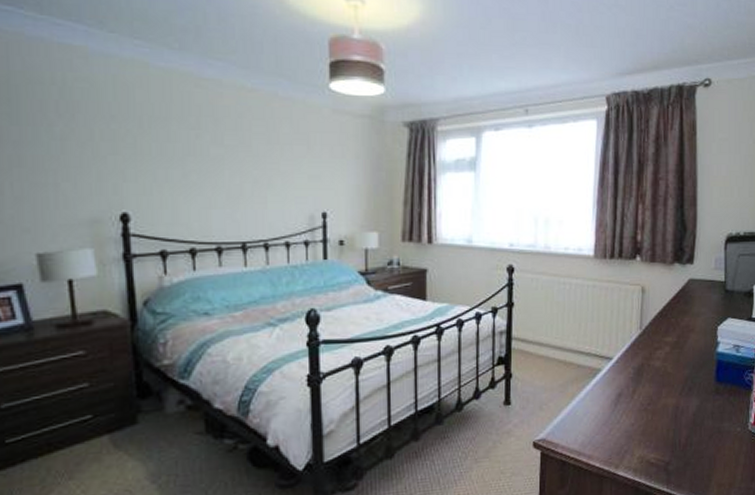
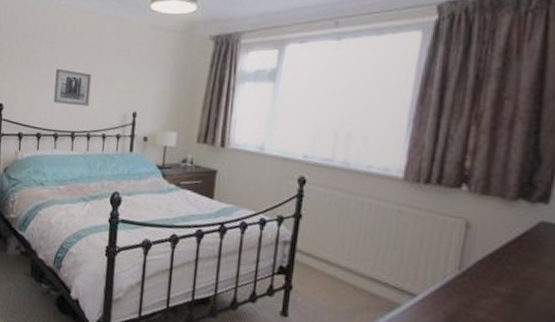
wall art: none [209,162,263,209] -> present [53,68,92,107]

